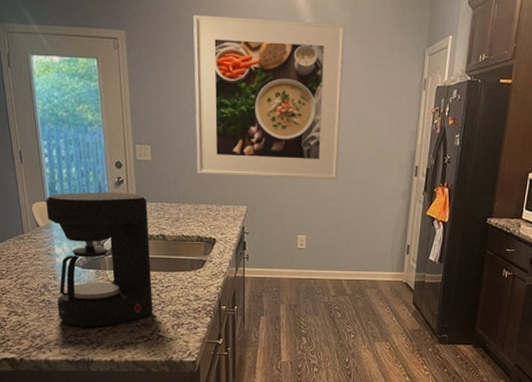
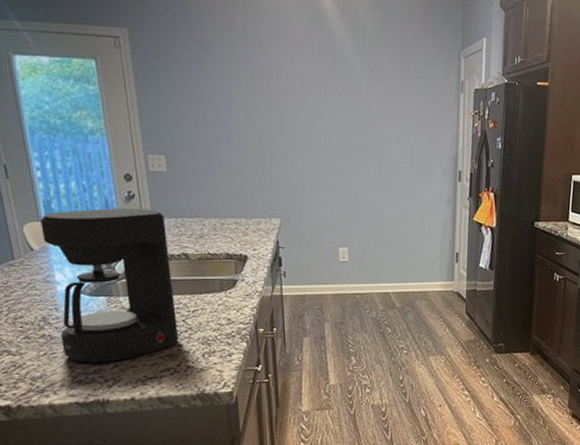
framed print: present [194,15,345,179] -> none [207,13,378,187]

